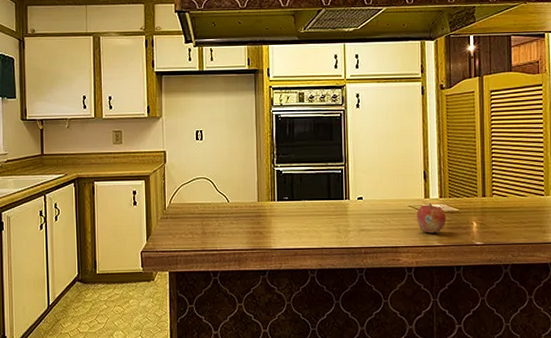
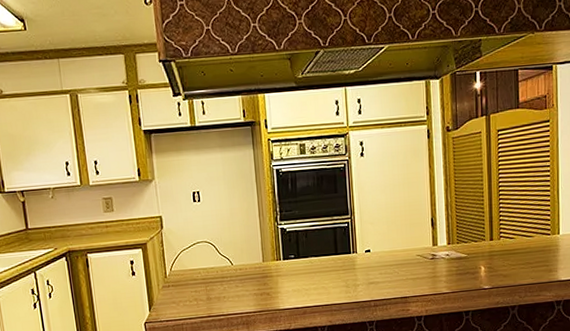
fruit: present [416,203,447,233] -> none [425,251,455,281]

